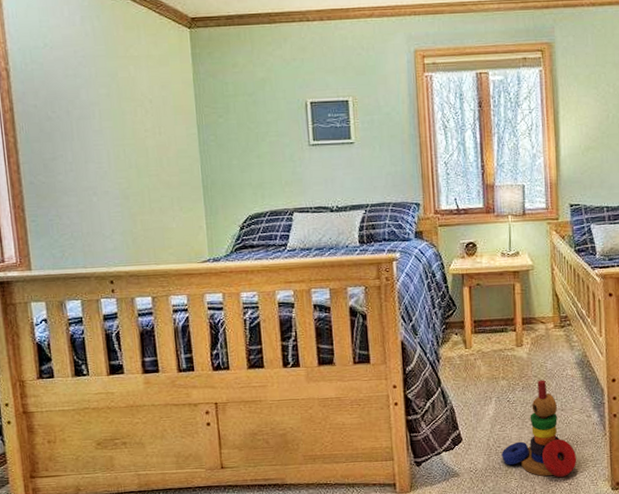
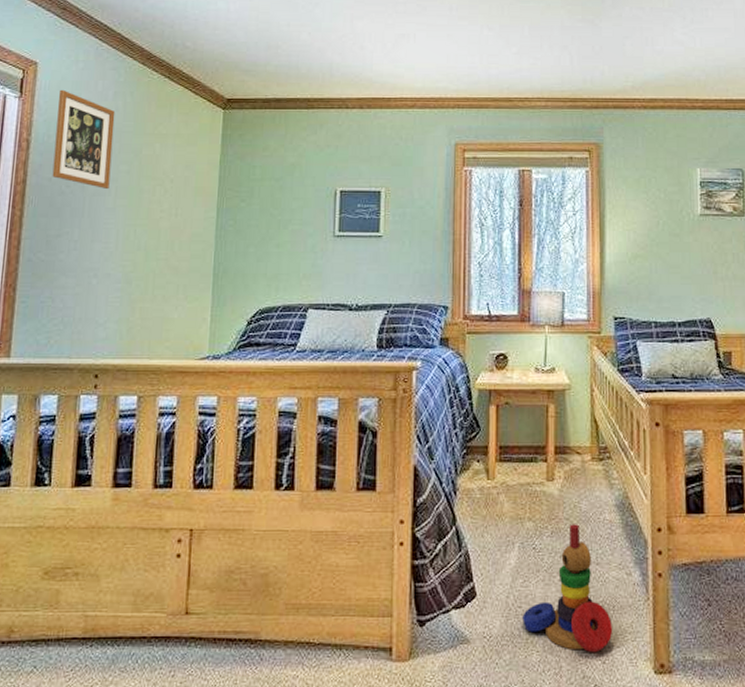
picture frame: none [28,17,93,113] -> present [52,89,115,190]

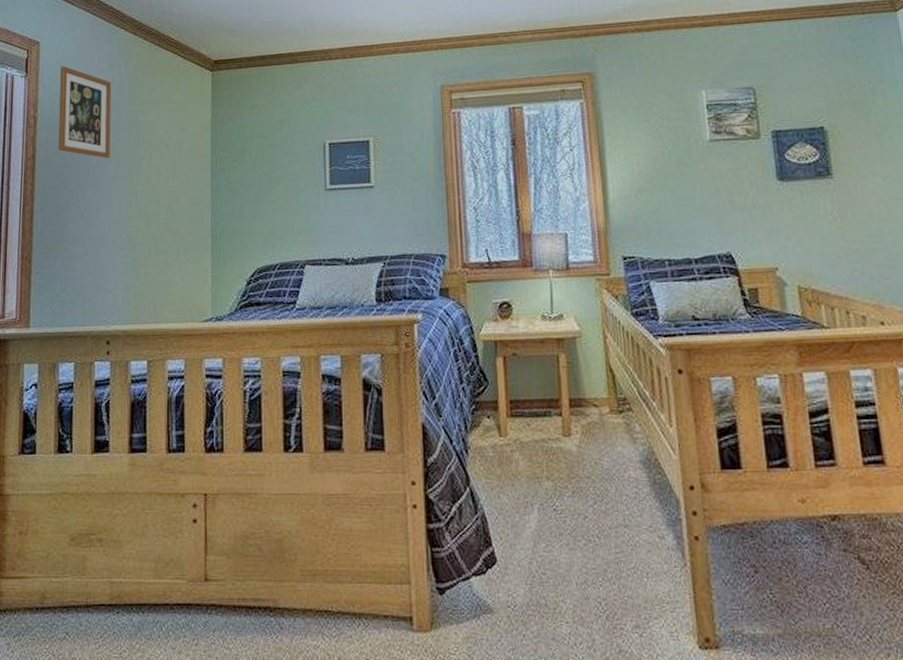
stacking toy: present [522,524,613,653] -> none [548,483,649,625]

